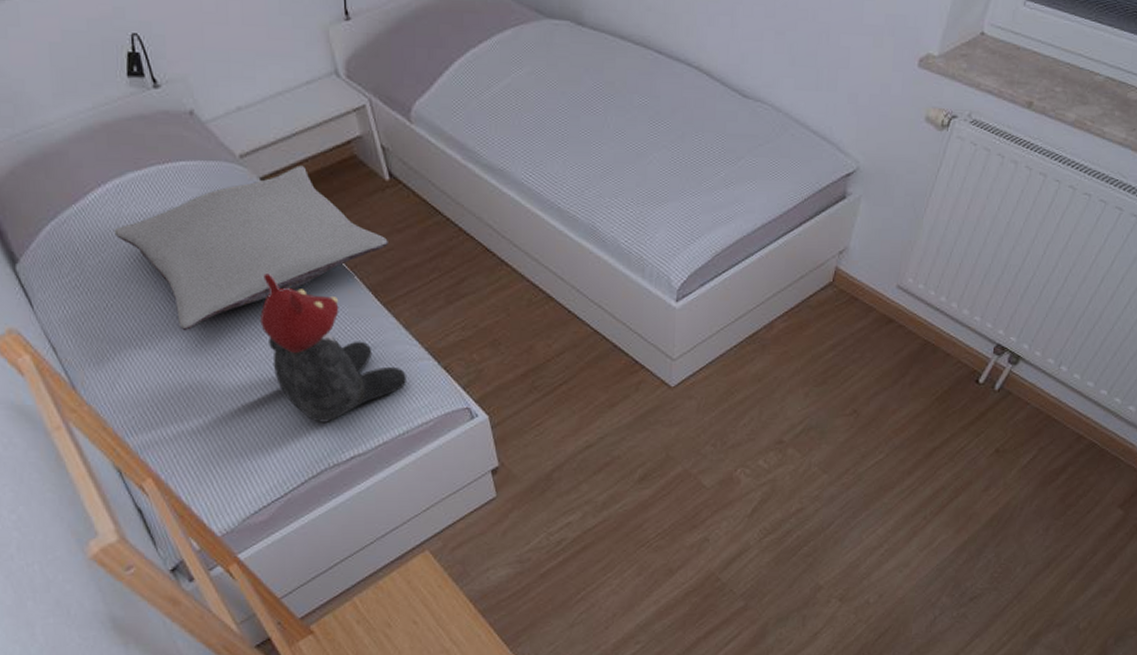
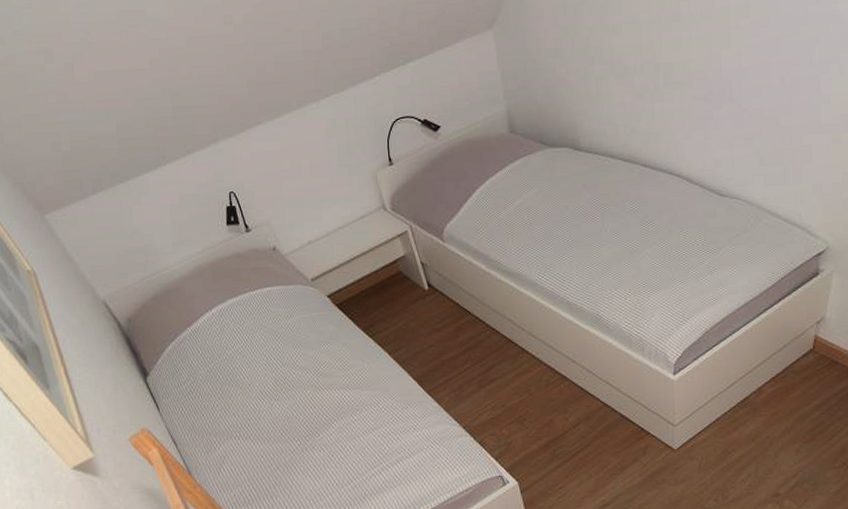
pillow: present [114,165,388,331] -> none [218,283,429,423]
teddy bear: present [260,273,406,422] -> none [330,372,448,493]

